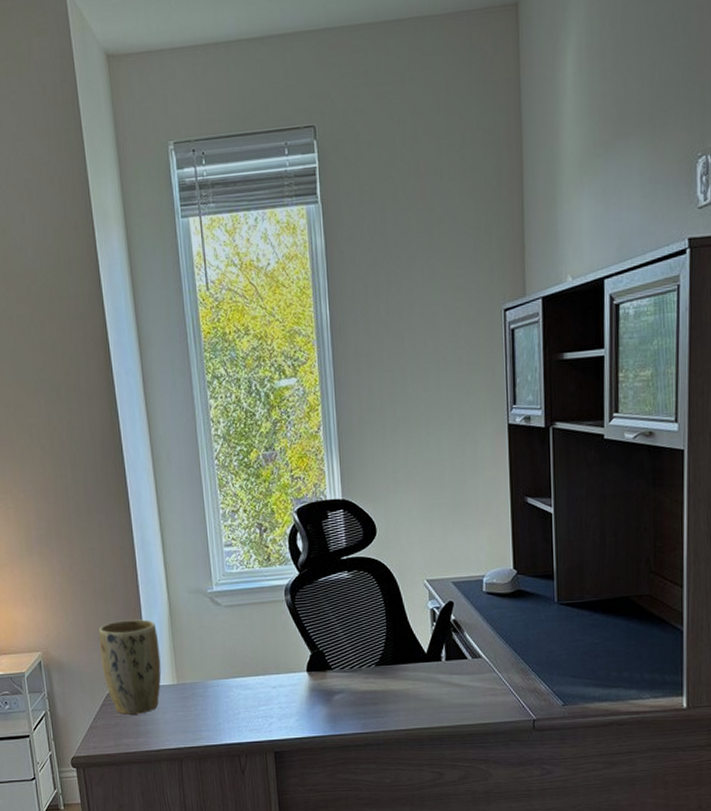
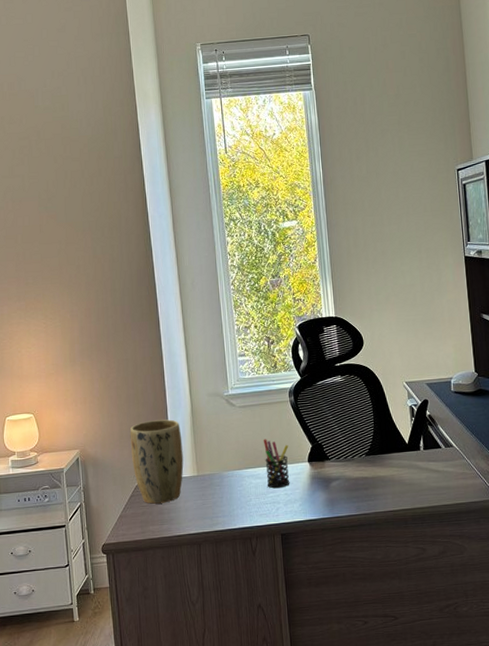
pen holder: none [253,644,285,701] -> present [263,439,290,489]

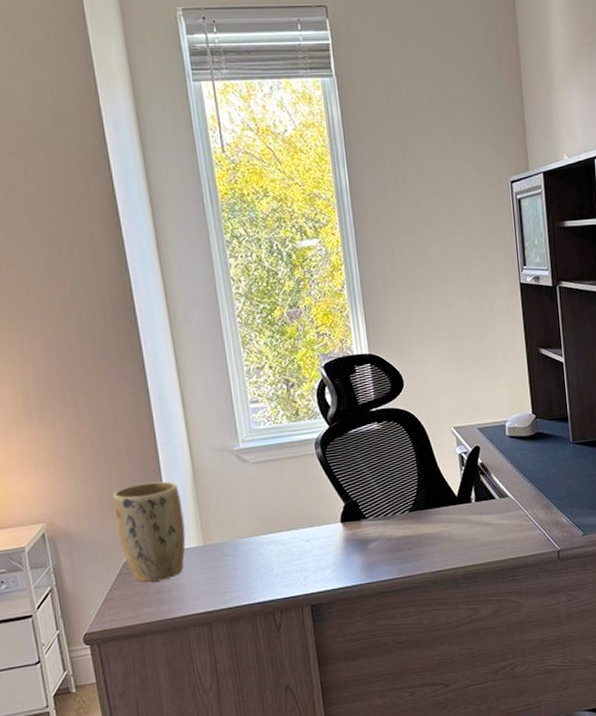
pen holder: present [263,439,290,489] -> none [284,498,320,555]

